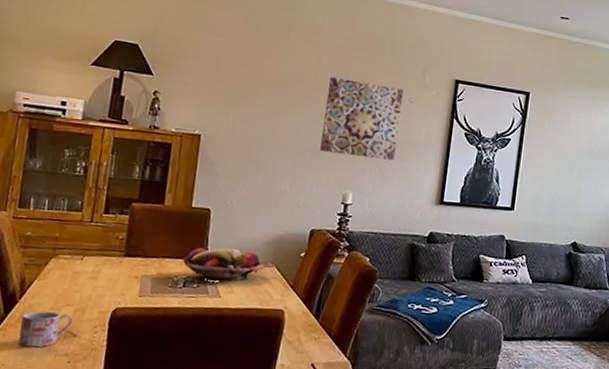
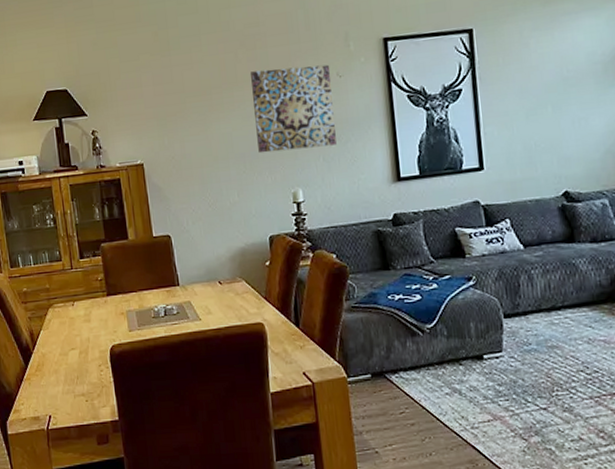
mug: present [18,311,74,348] -> none [39,357,81,392]
fruit basket: present [182,247,264,281] -> none [157,269,234,304]

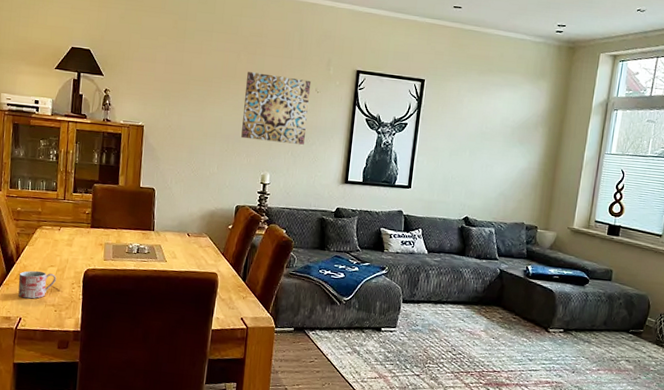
mug: none [39,357,81,392] -> present [18,270,57,299]

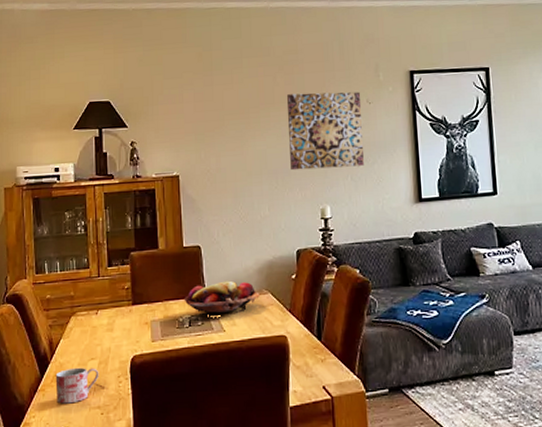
fruit basket: none [135,220,200,249] -> present [184,280,260,315]

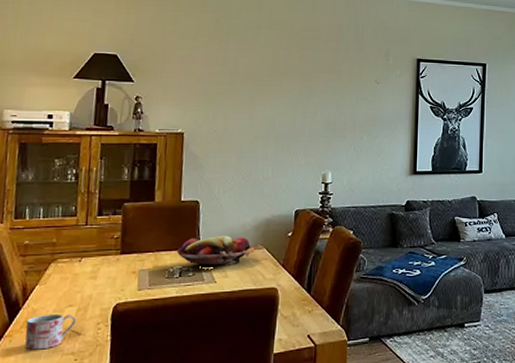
wall art: present [287,91,364,171] -> none [297,67,371,138]

